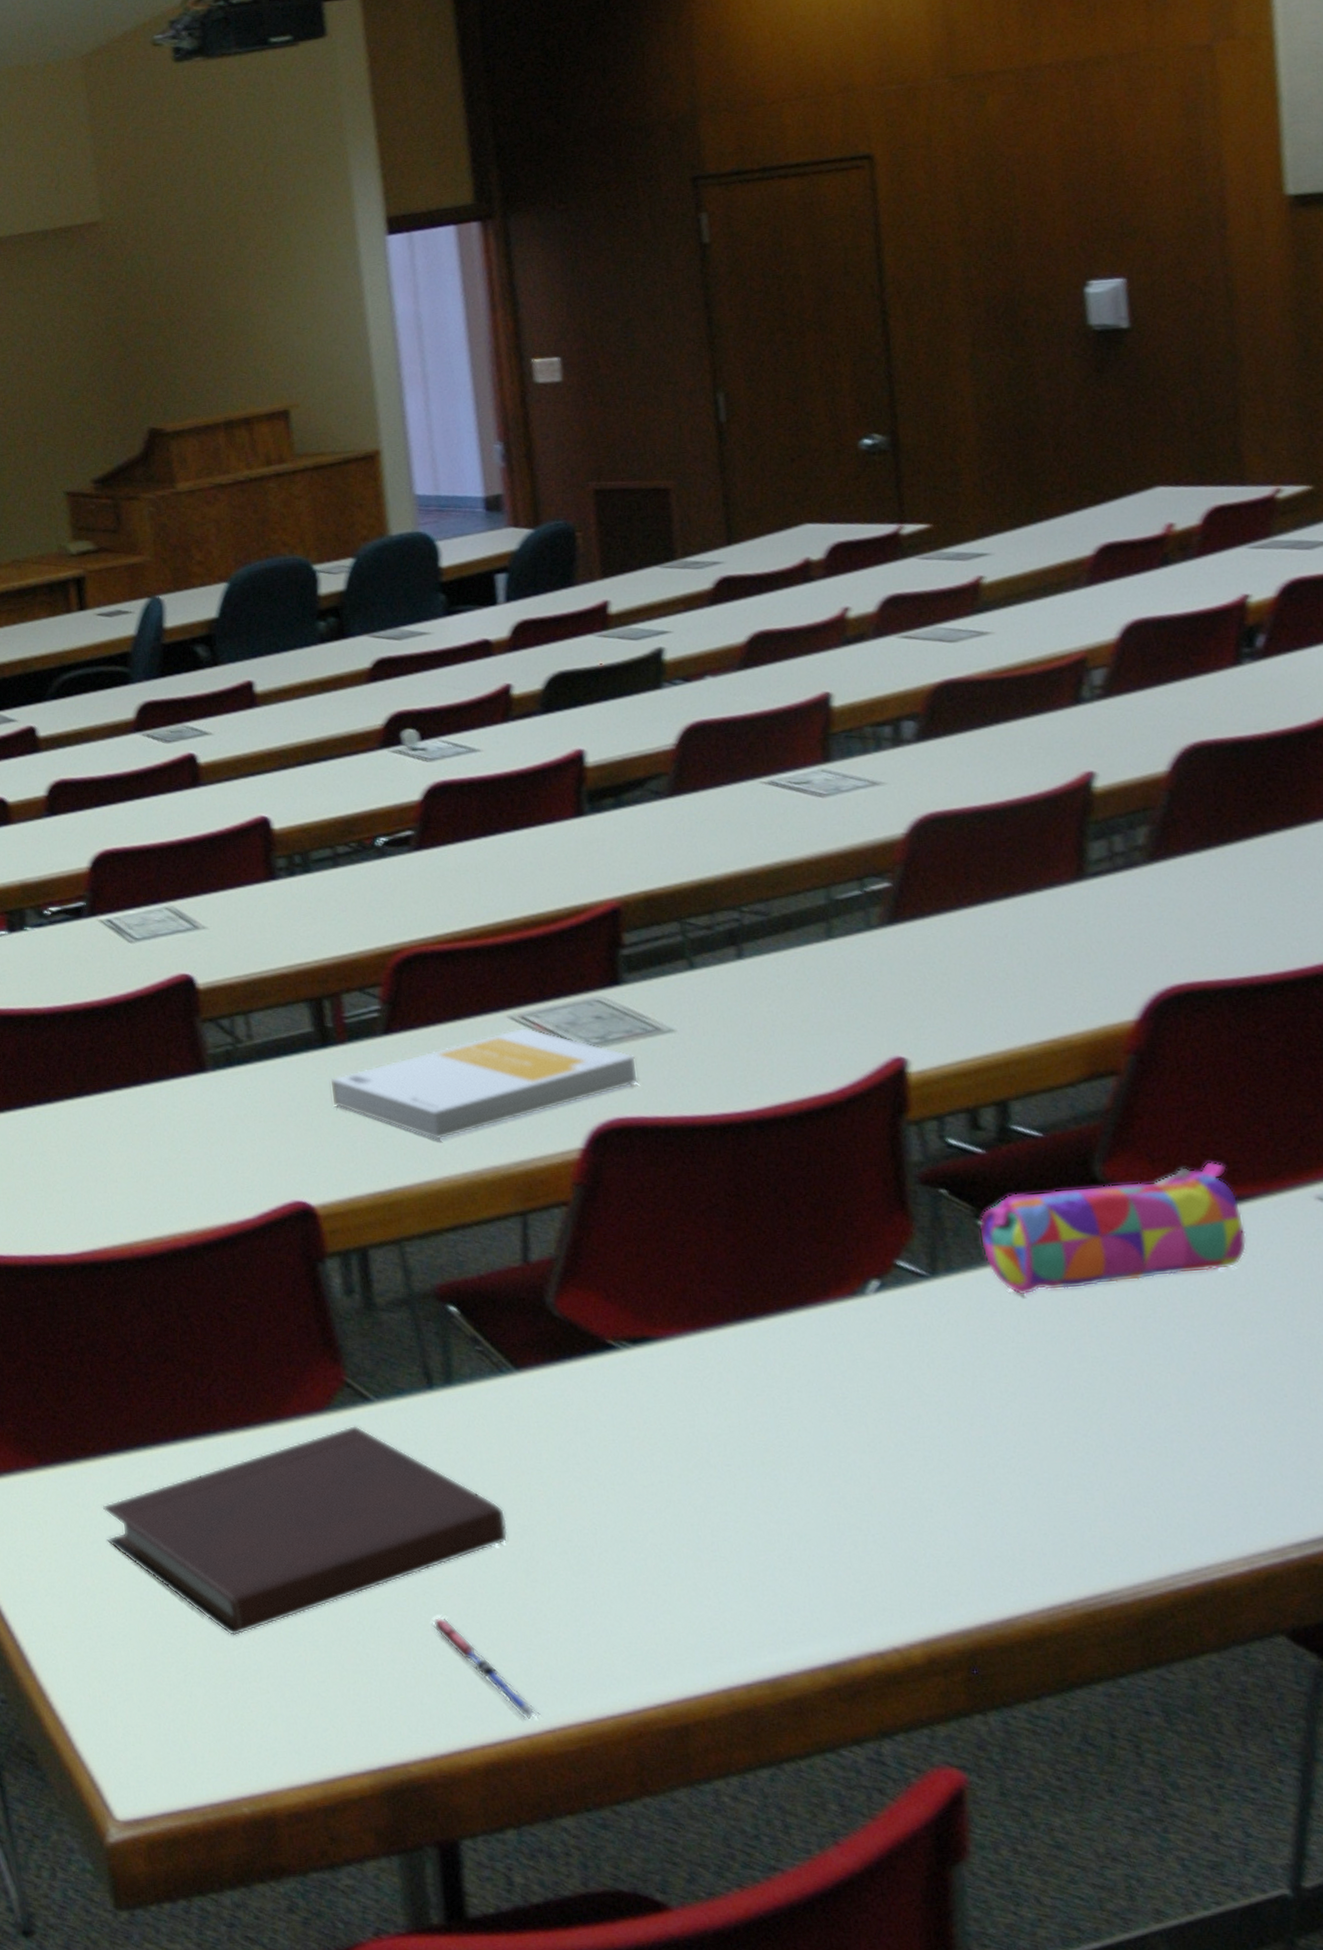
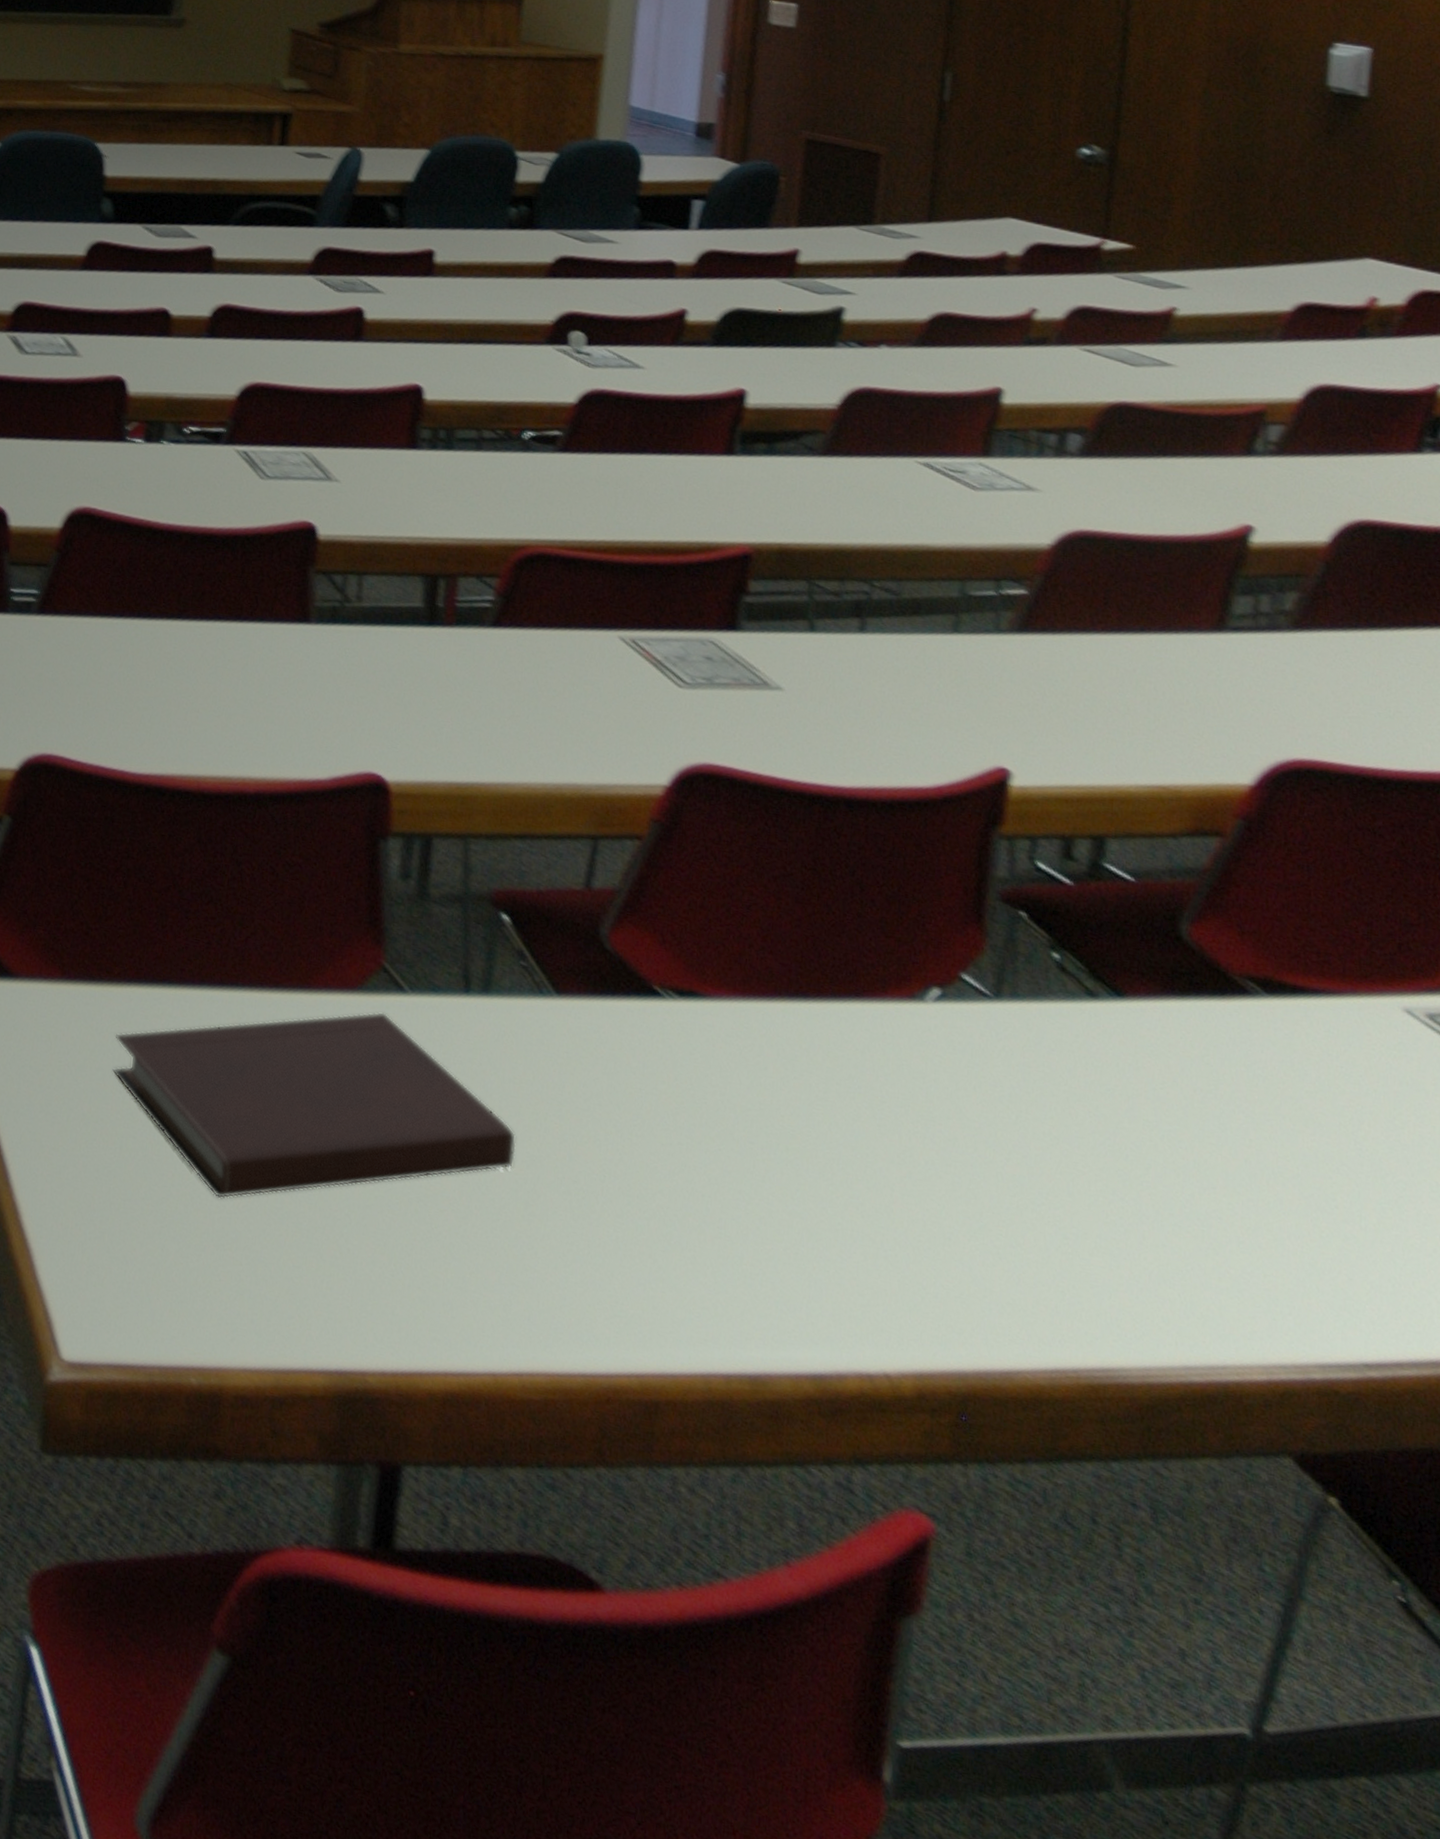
book: present [329,1027,639,1140] -> none [427,650,739,745]
pen: present [431,1618,540,1720] -> none [419,1229,511,1357]
pencil case: present [979,1161,1247,1295] -> none [1052,932,1325,1061]

